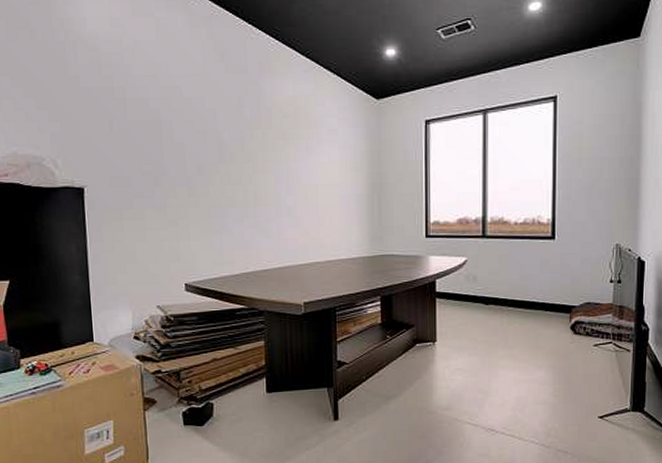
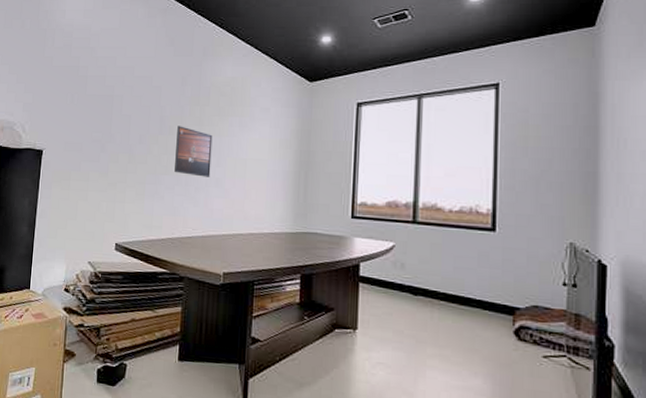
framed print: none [239,152,281,207] -> present [174,126,213,177]

